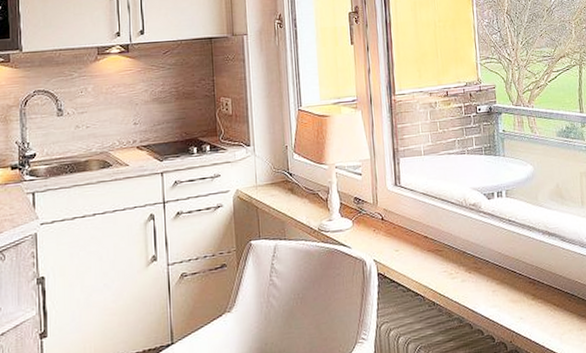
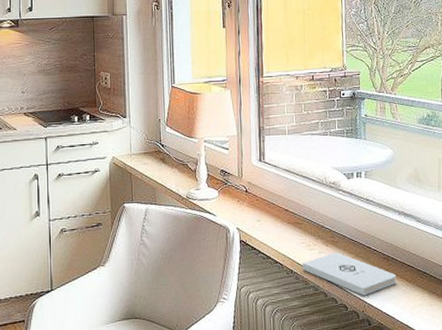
notepad: none [444,280,544,325] -> present [302,253,396,296]

